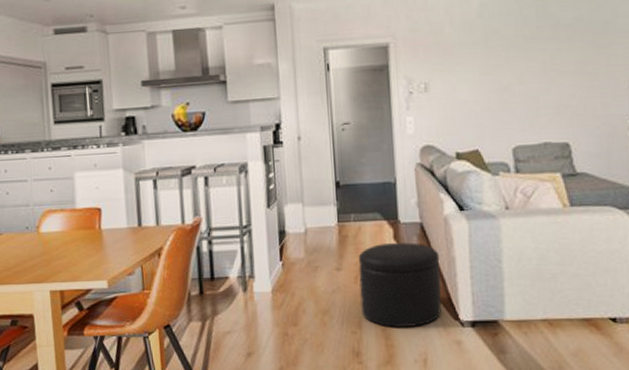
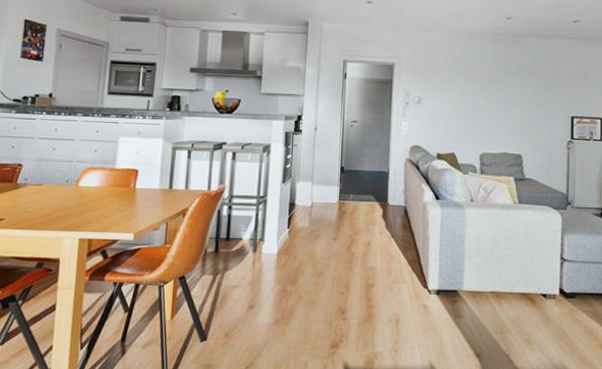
ottoman: present [358,242,442,327] -> none [350,221,417,291]

